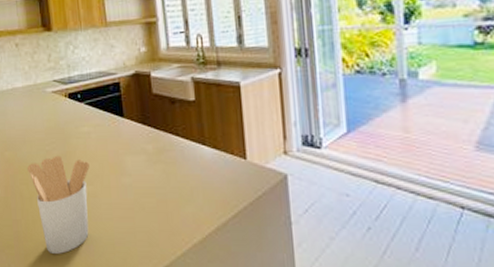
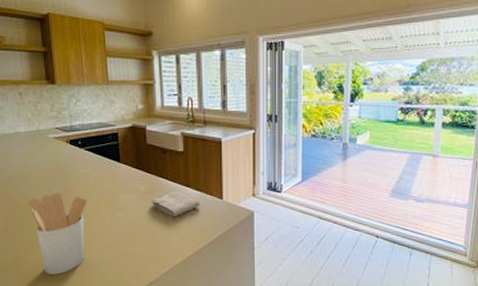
washcloth: none [160,149,219,182] -> present [151,190,200,216]

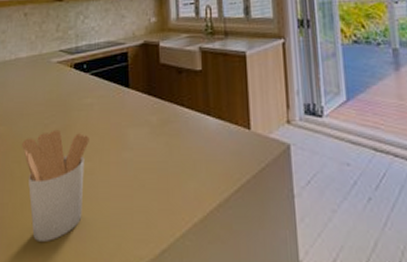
washcloth: present [151,190,200,216] -> none [164,120,223,155]

